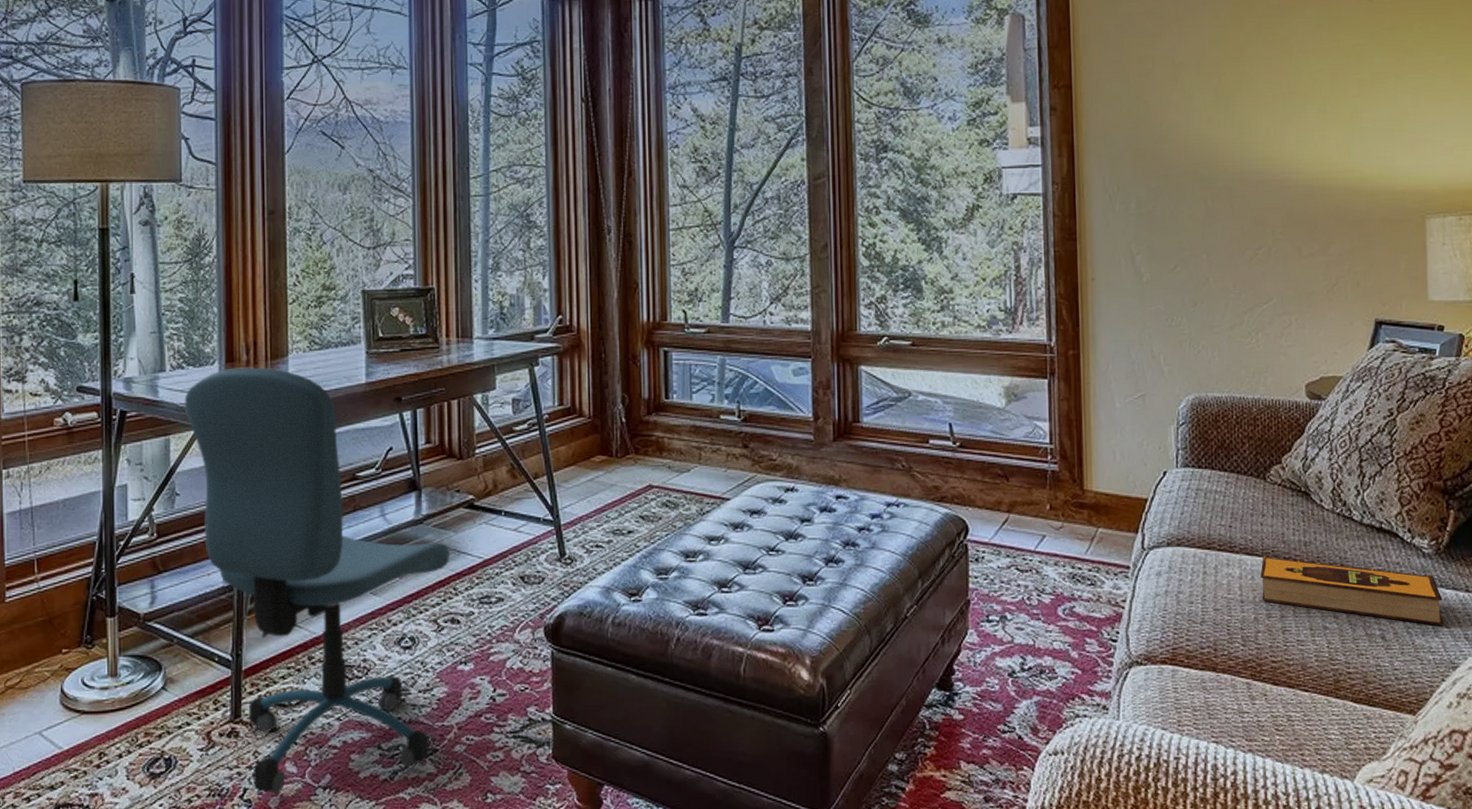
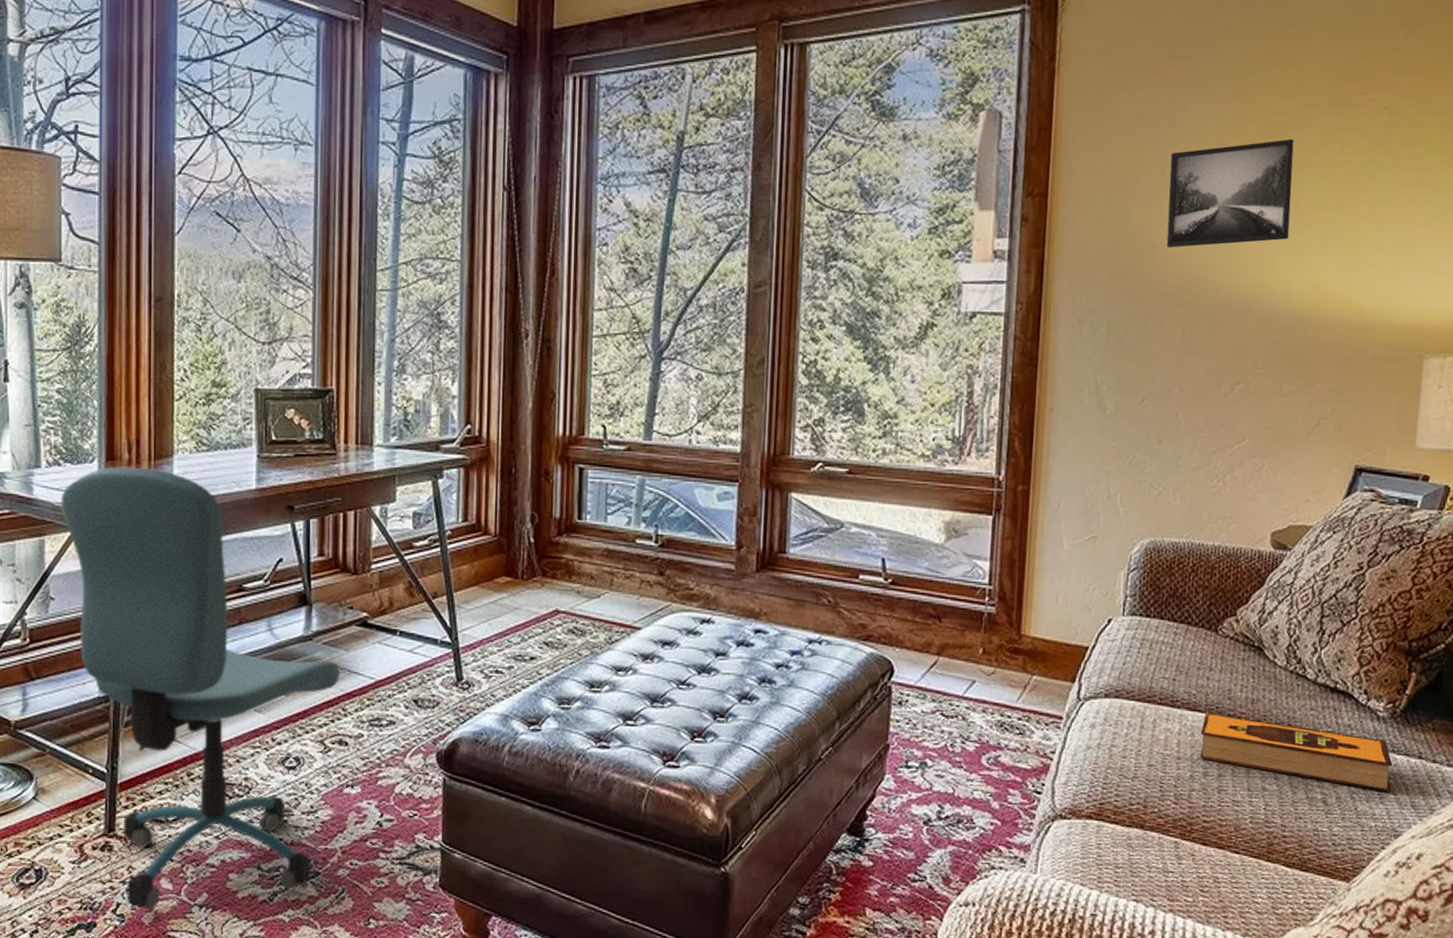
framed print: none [1179,28,1291,130] -> present [1166,139,1294,248]

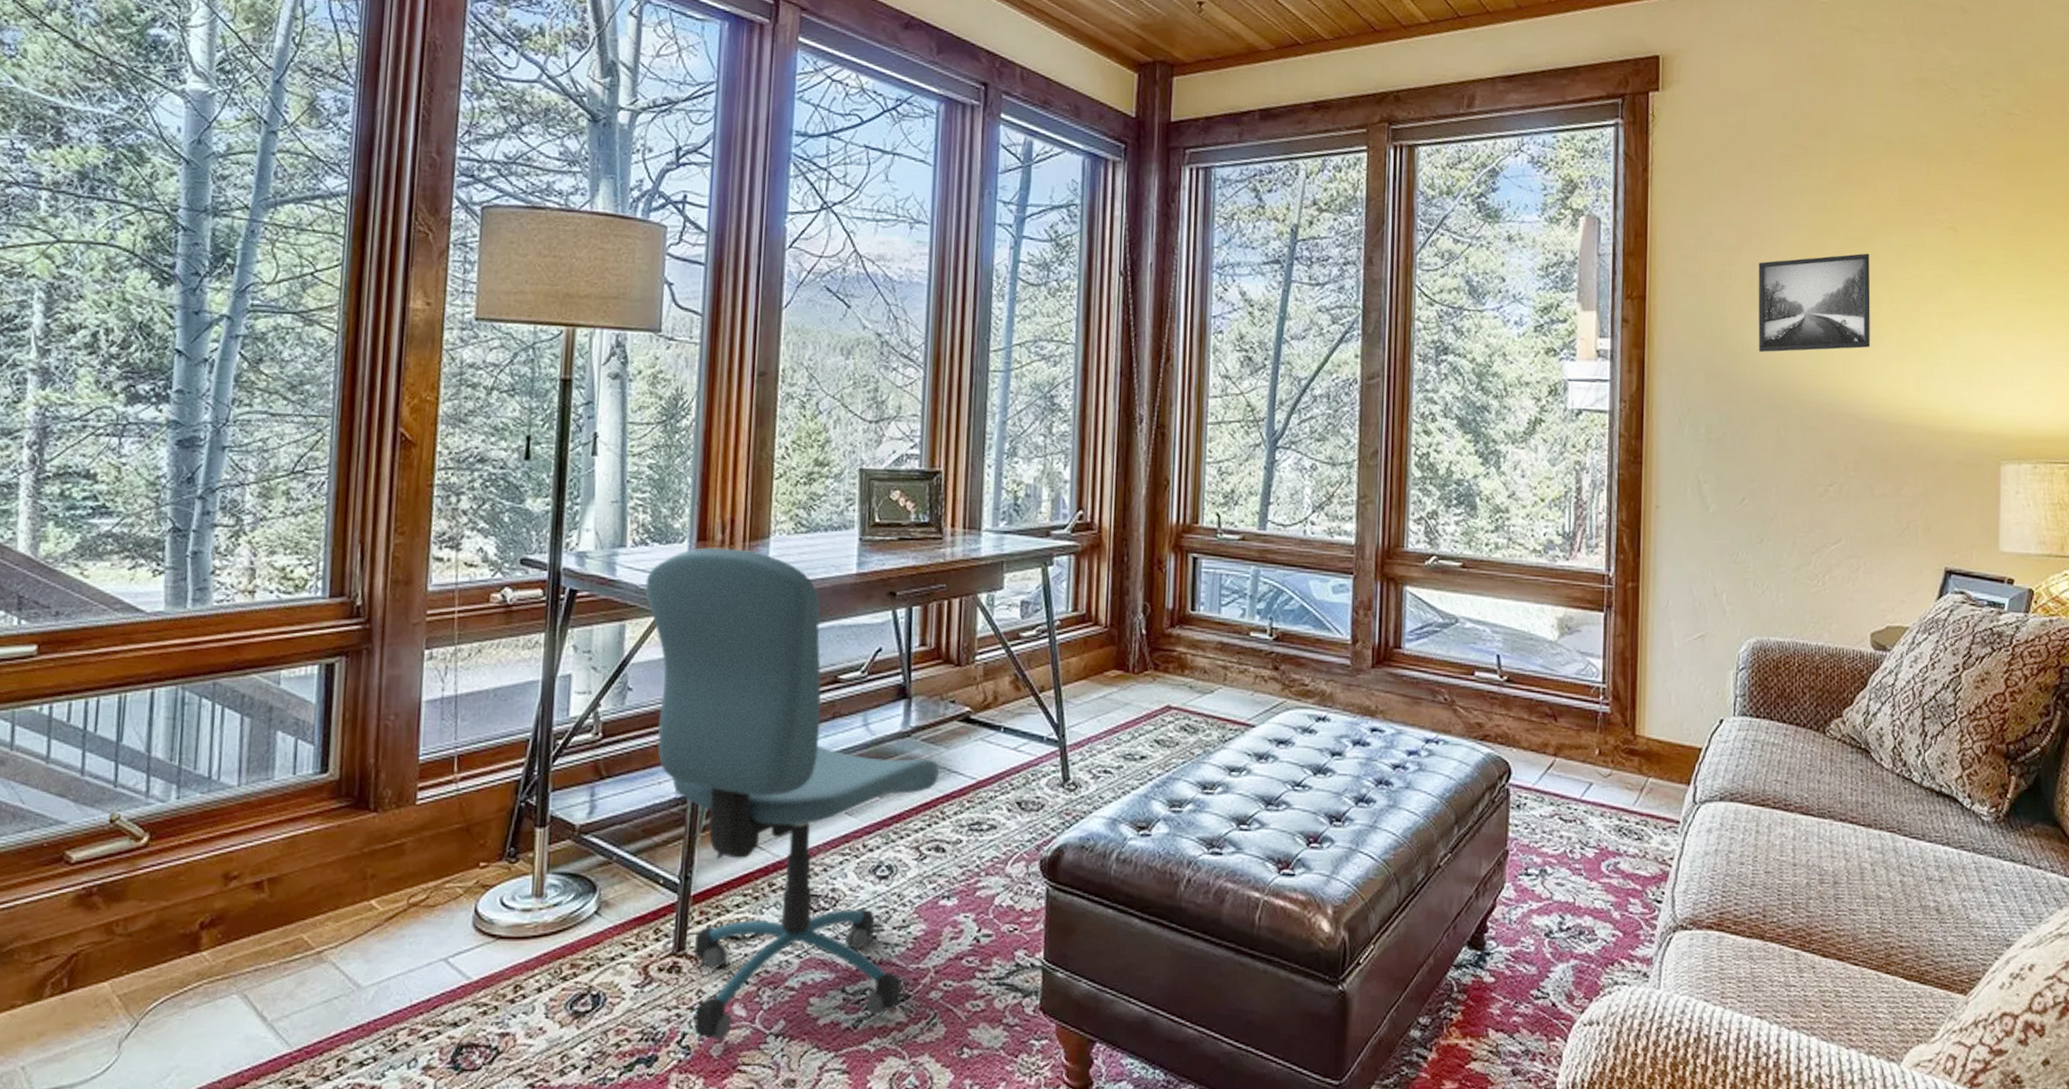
hardback book: present [1200,712,1393,793] -> none [1815,816,2001,900]

